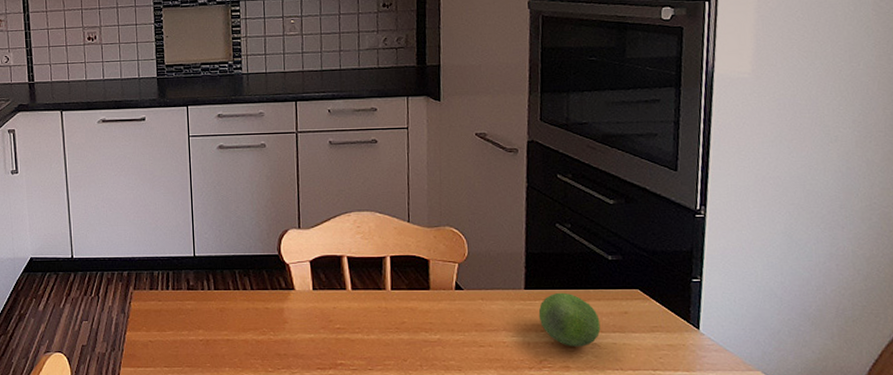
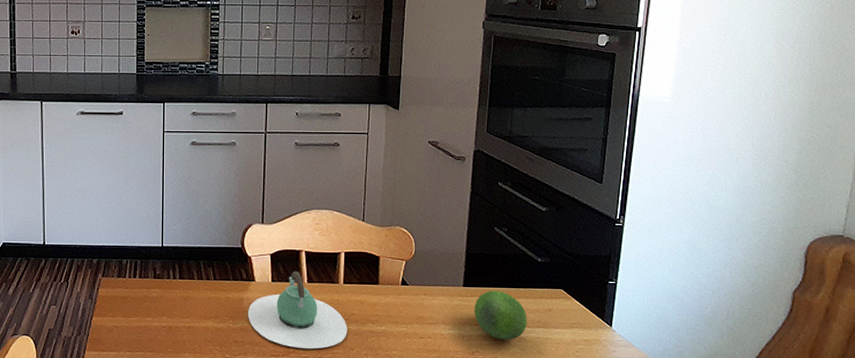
teapot: none [289,277,399,361] -> present [248,270,347,349]

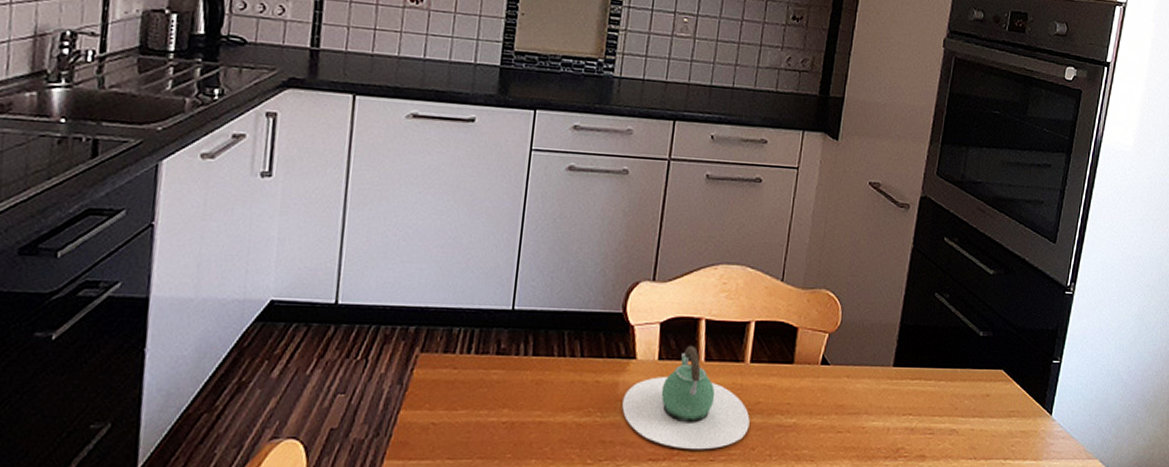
fruit: present [474,290,527,340] -> none [903,371,962,433]

